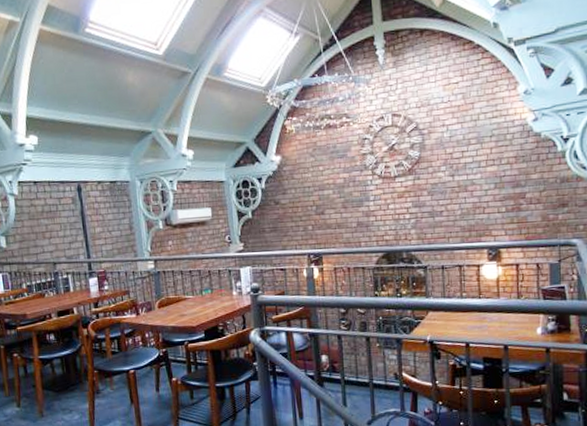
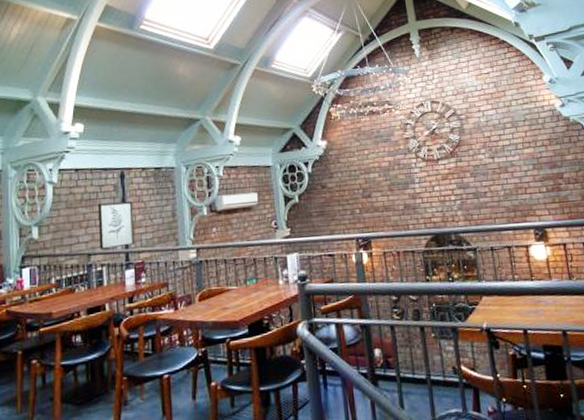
wall art: none [58,213,95,259] -> present [98,201,134,249]

